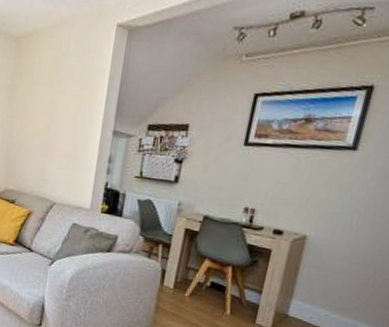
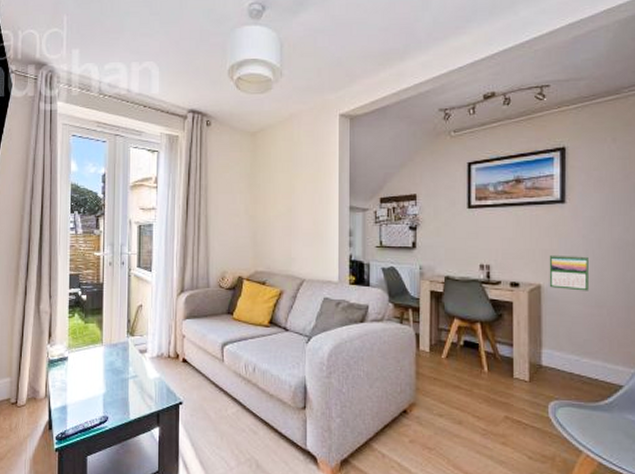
calendar: none [315,205,368,248] -> present [549,254,589,291]

